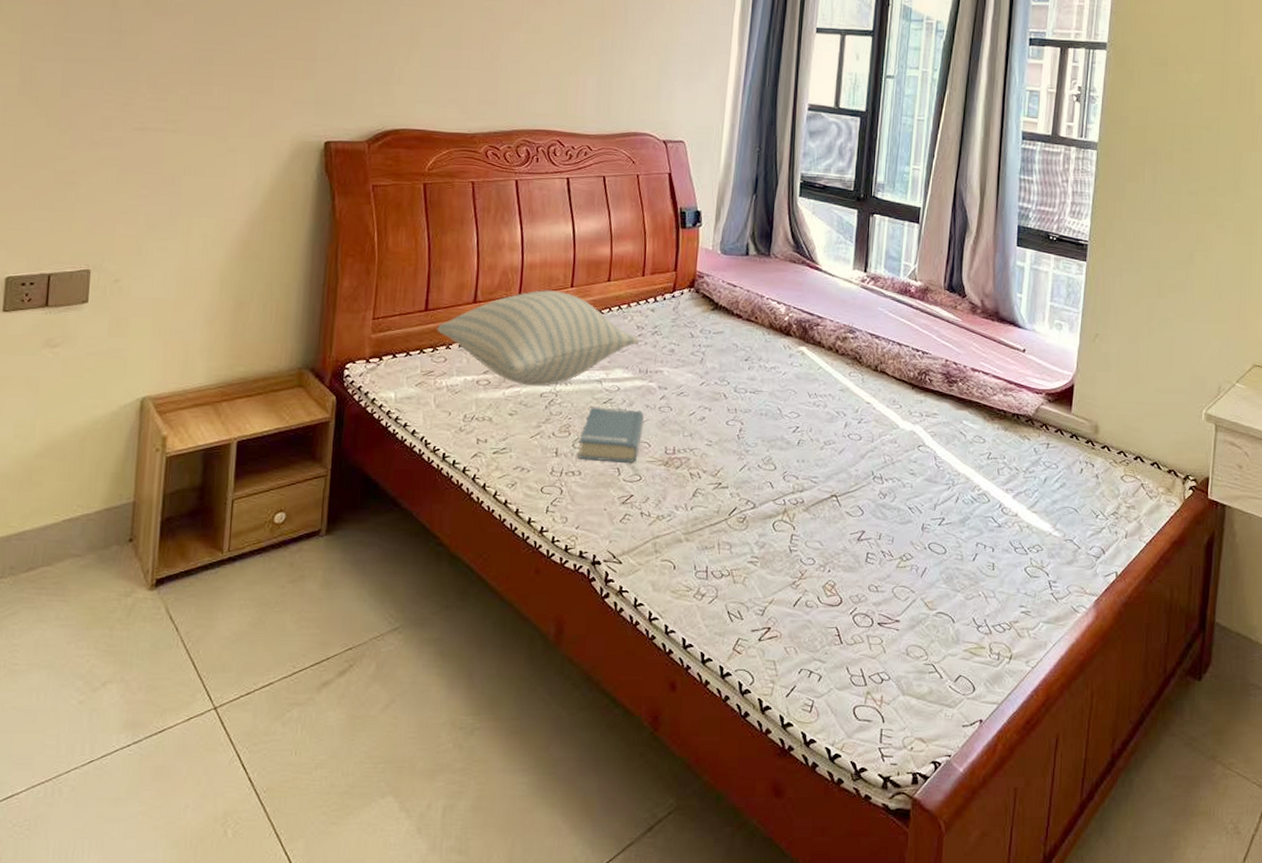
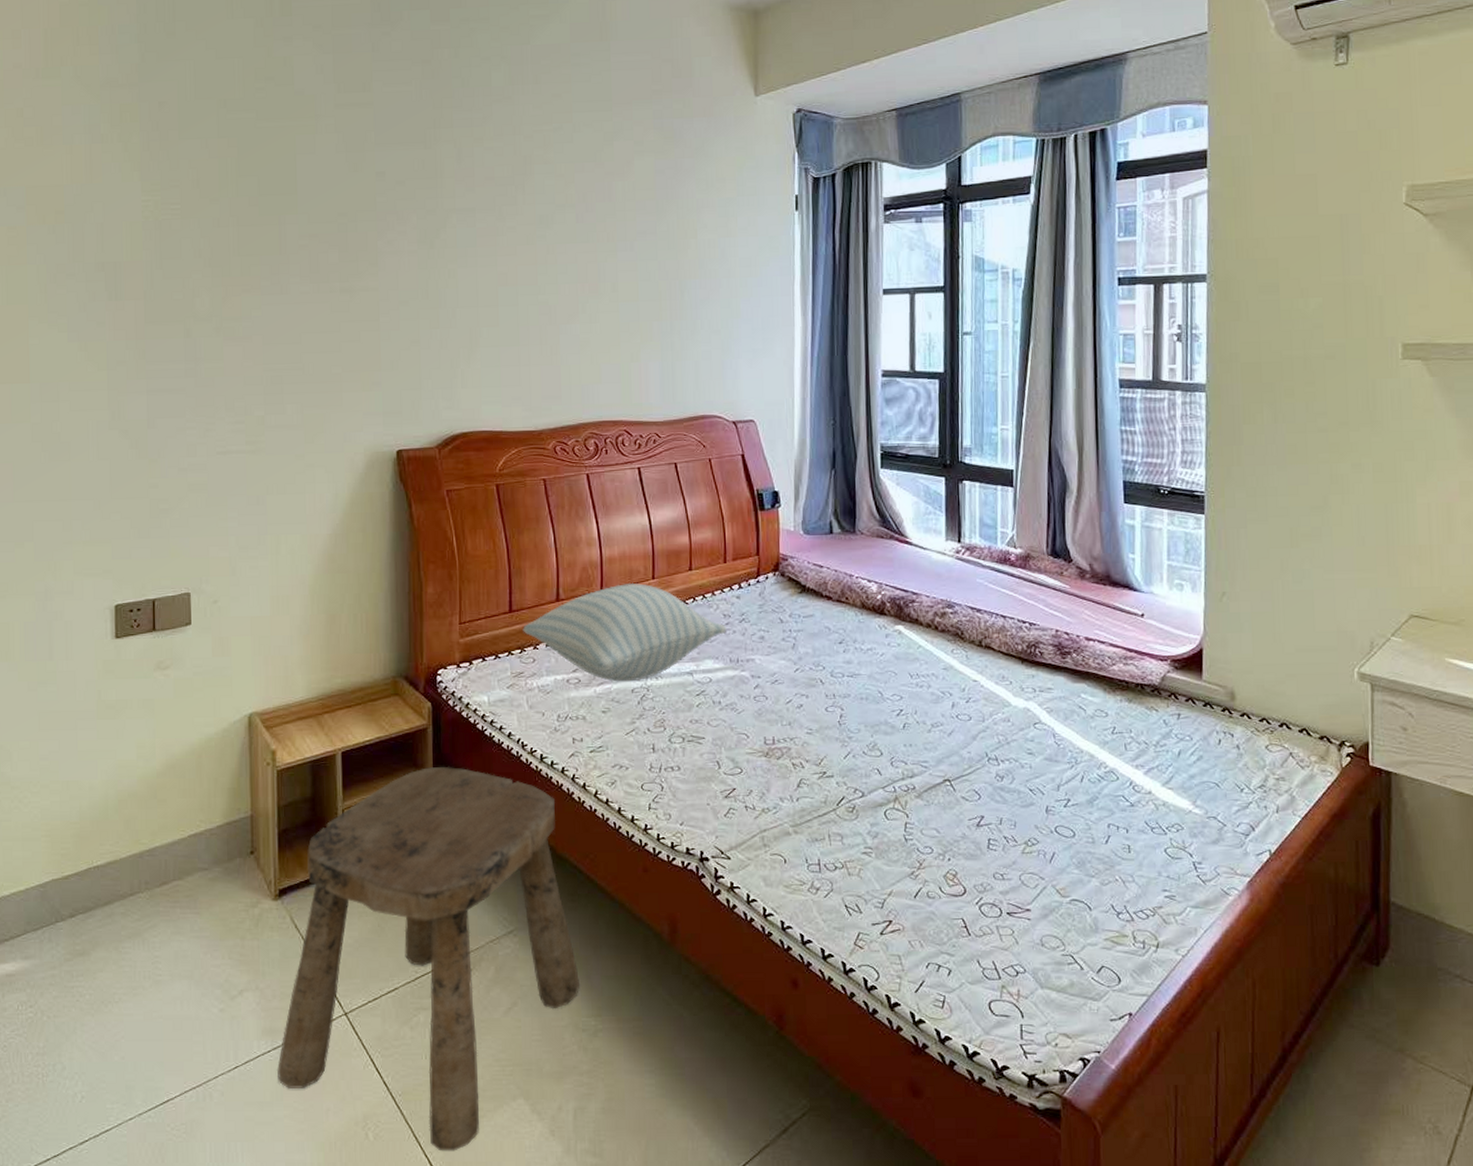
stool: none [135,460,461,849] -> present [276,766,579,1151]
hardback book: present [578,407,645,464] -> none [675,699,741,757]

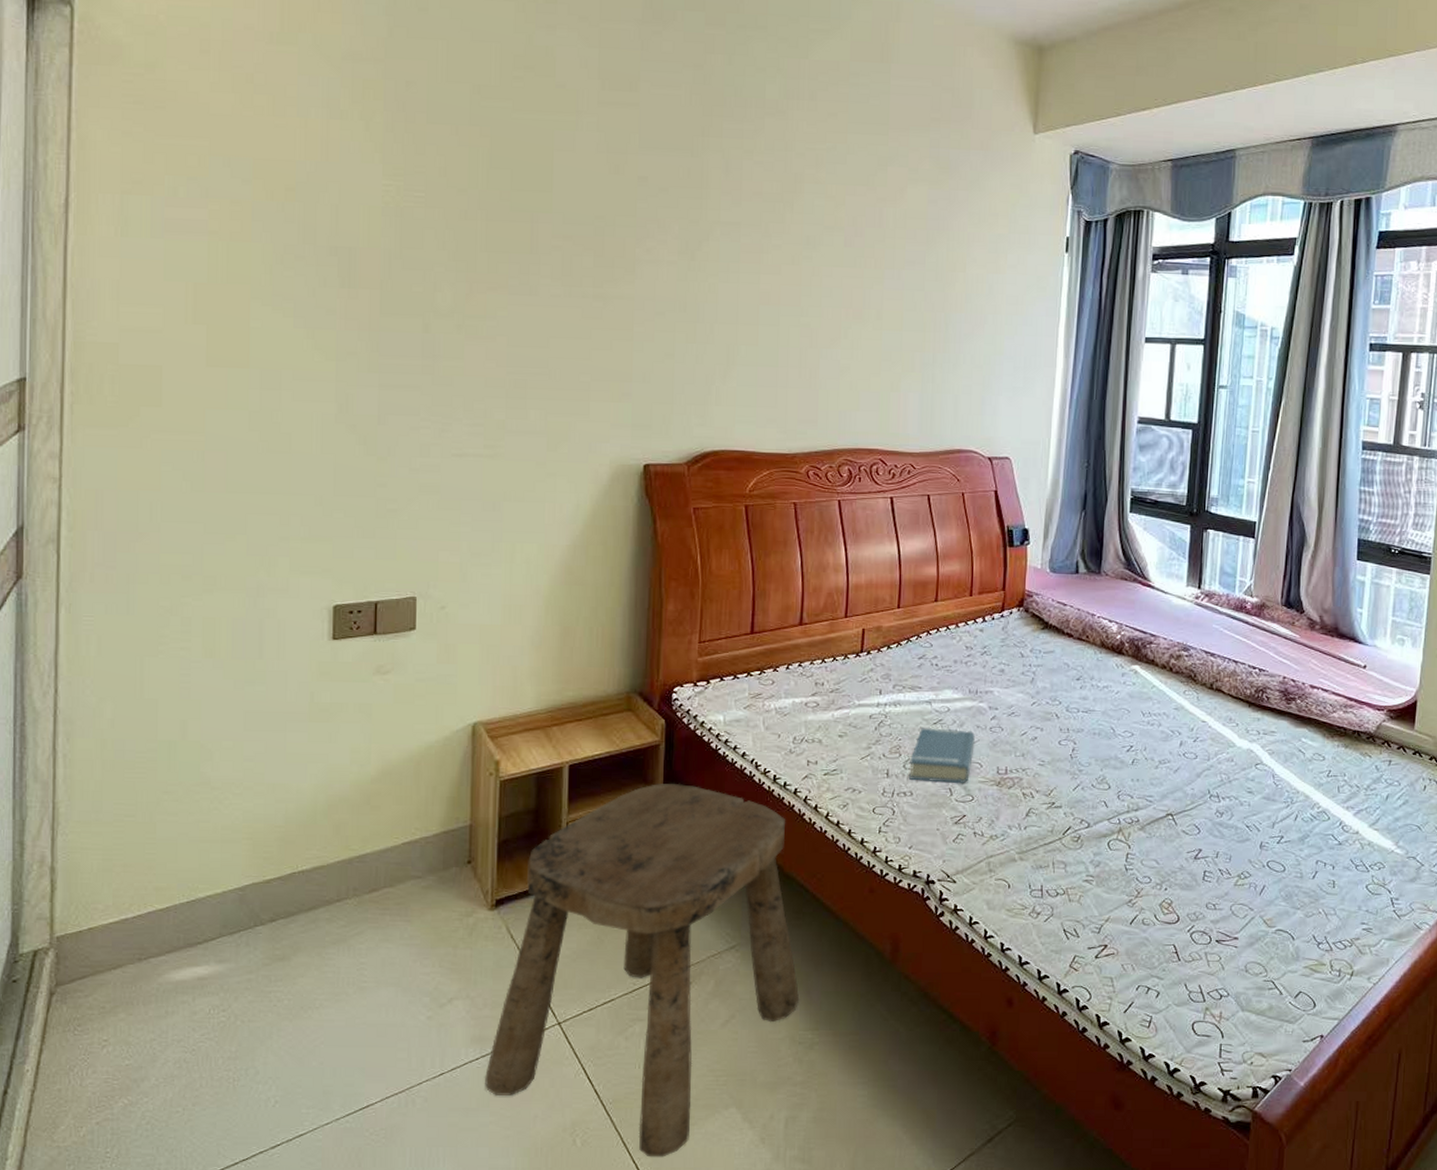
pillow: present [523,582,726,682] -> none [763,610,968,708]
hardback book: none [675,699,741,757] -> present [909,728,976,784]

